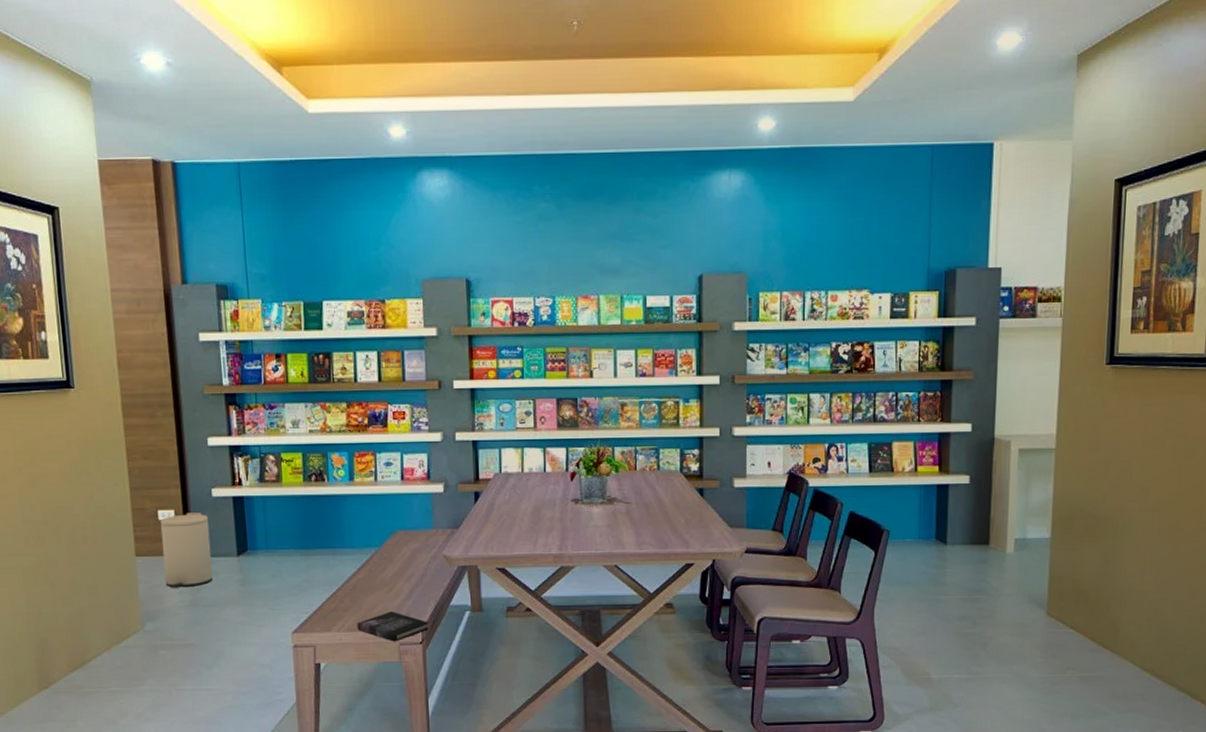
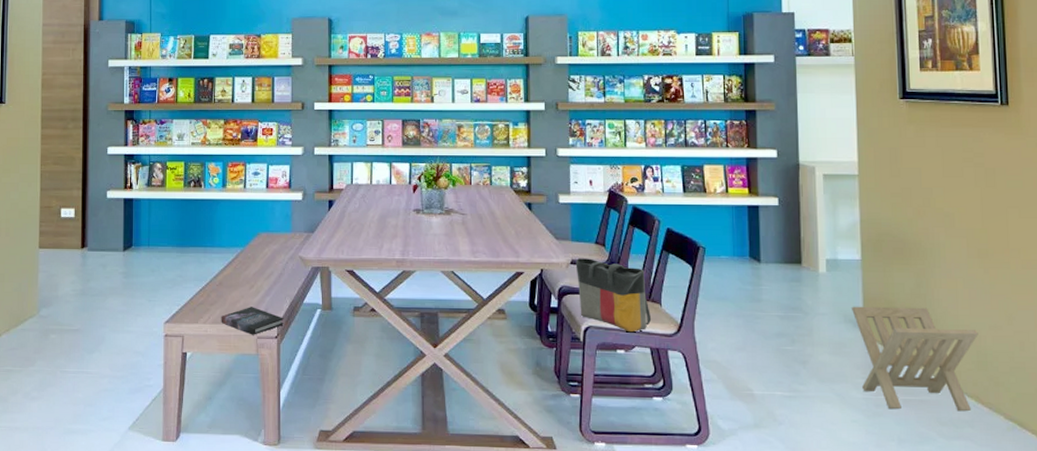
pedal bin: present [160,512,213,588] -> none [61,211,102,278]
tote bag: none [750,546,829,622] -> present [575,258,651,333]
magazine rack: none [1036,584,1161,687] -> present [851,306,978,412]

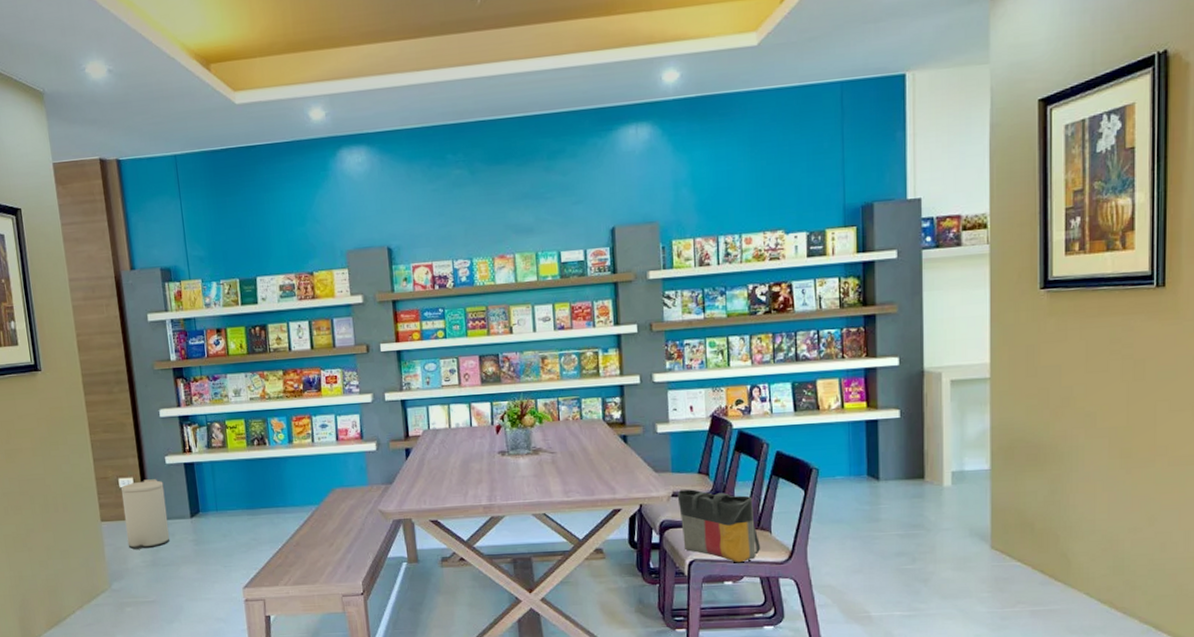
pedal bin: none [61,211,102,278] -> present [120,479,170,550]
book: present [221,307,284,335] -> none [302,565,369,594]
magazine rack: present [851,306,978,412] -> none [977,514,1116,622]

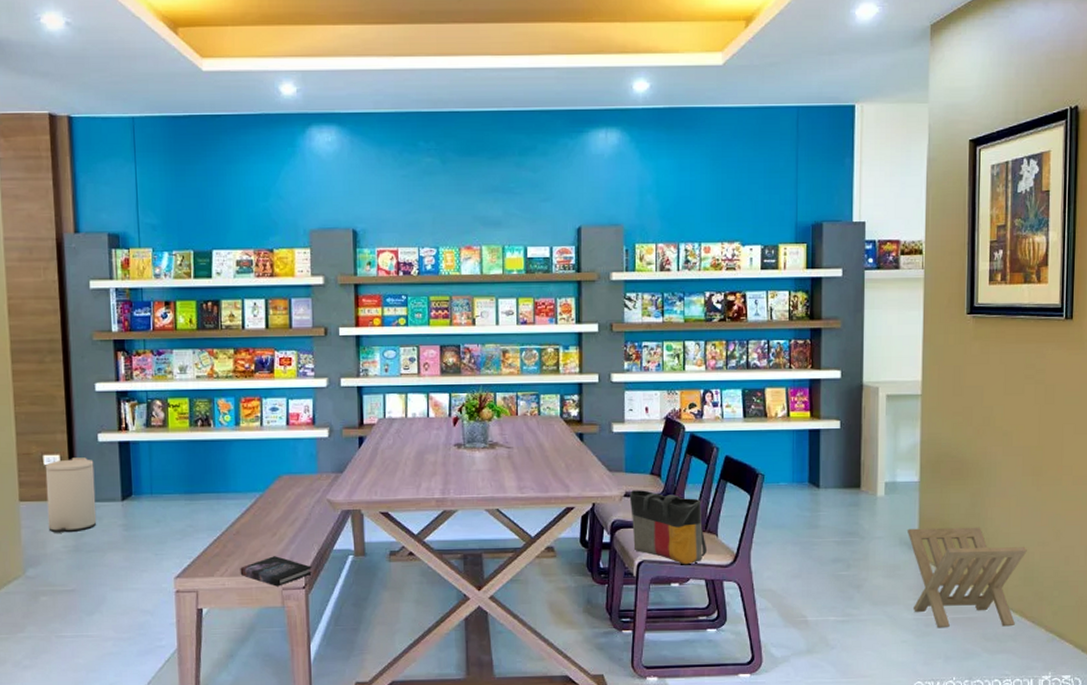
book: none [302,565,369,594] -> present [240,556,312,587]
magazine rack: none [977,514,1116,622] -> present [906,527,1027,628]

